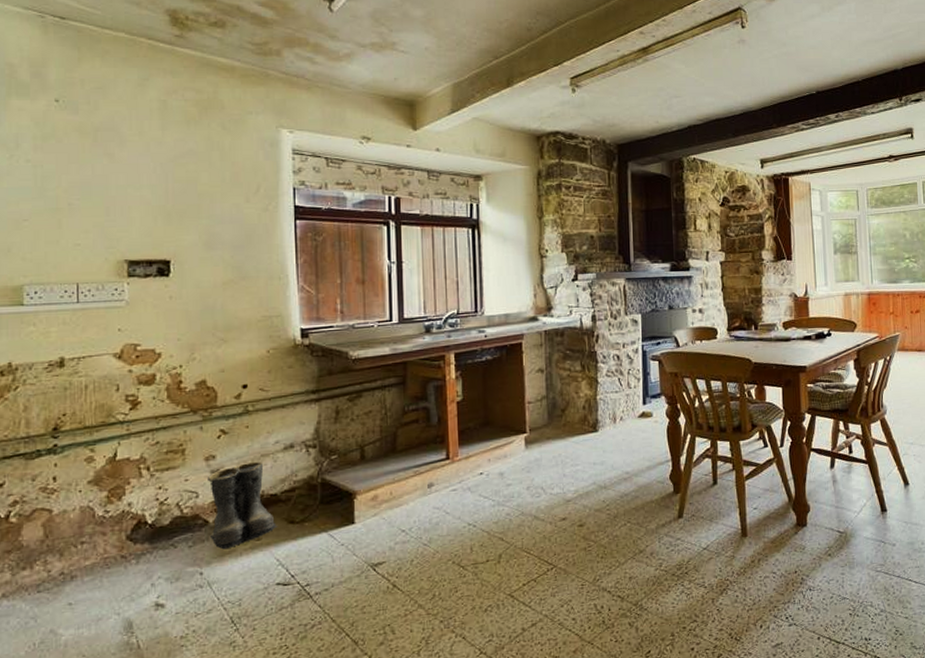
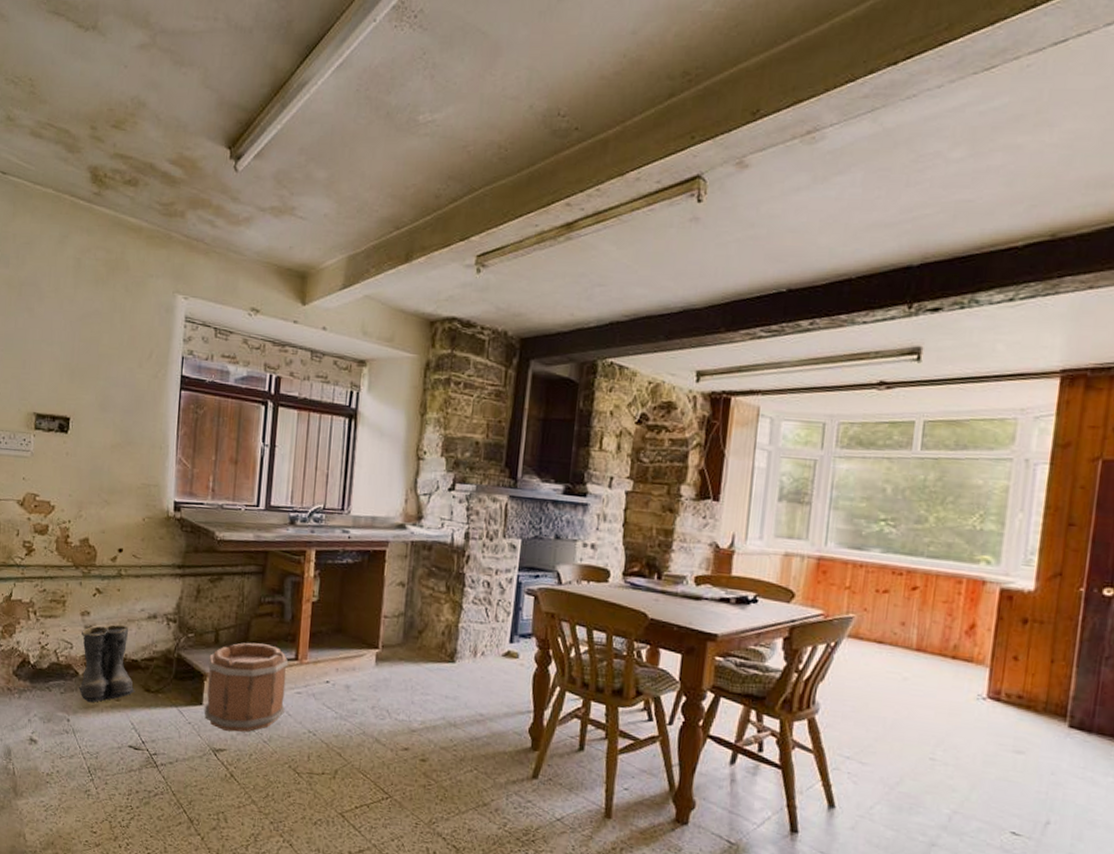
bucket: none [355,450,442,544] -> present [204,642,289,733]

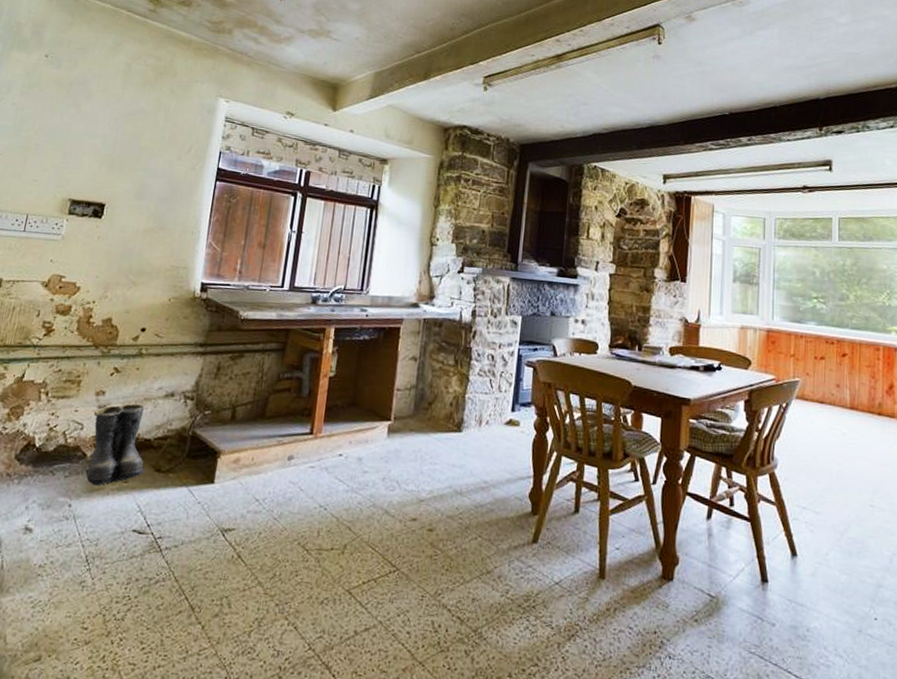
bucket: present [204,642,289,733] -> none [214,418,304,510]

